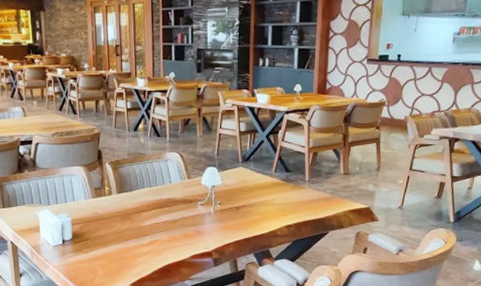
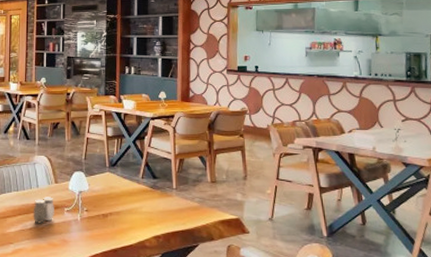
salt and pepper shaker: none [167,192,188,217] -> present [33,197,54,224]

